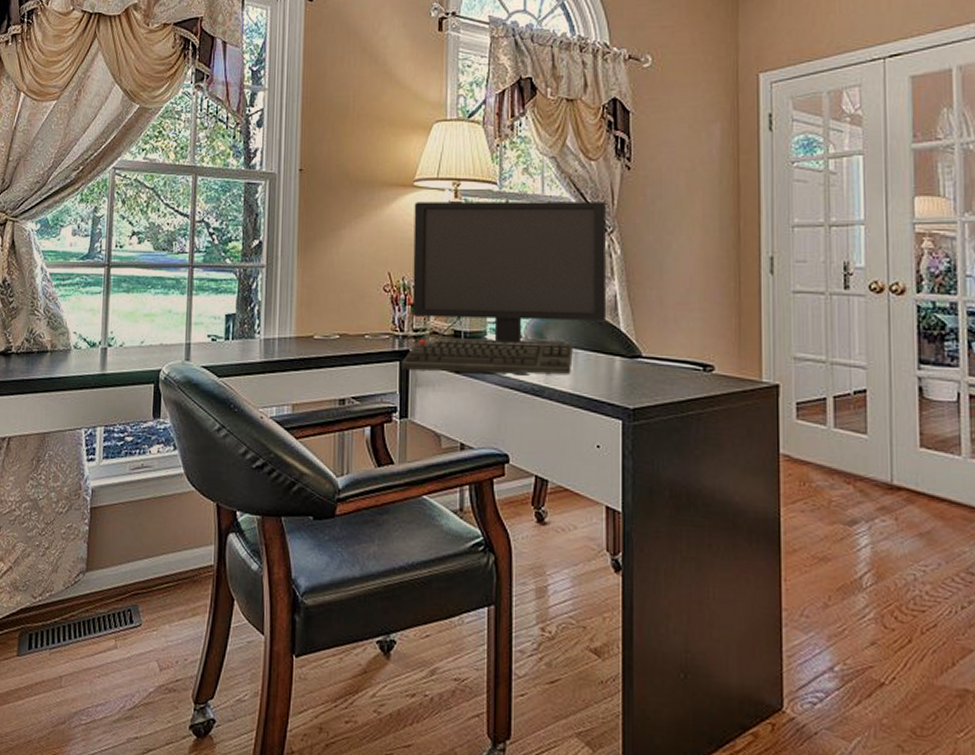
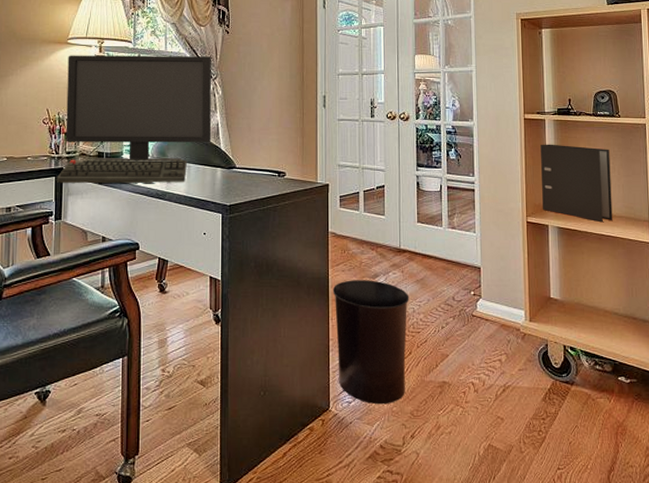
waste bin: none [786,525,908,712] -> present [332,280,409,404]

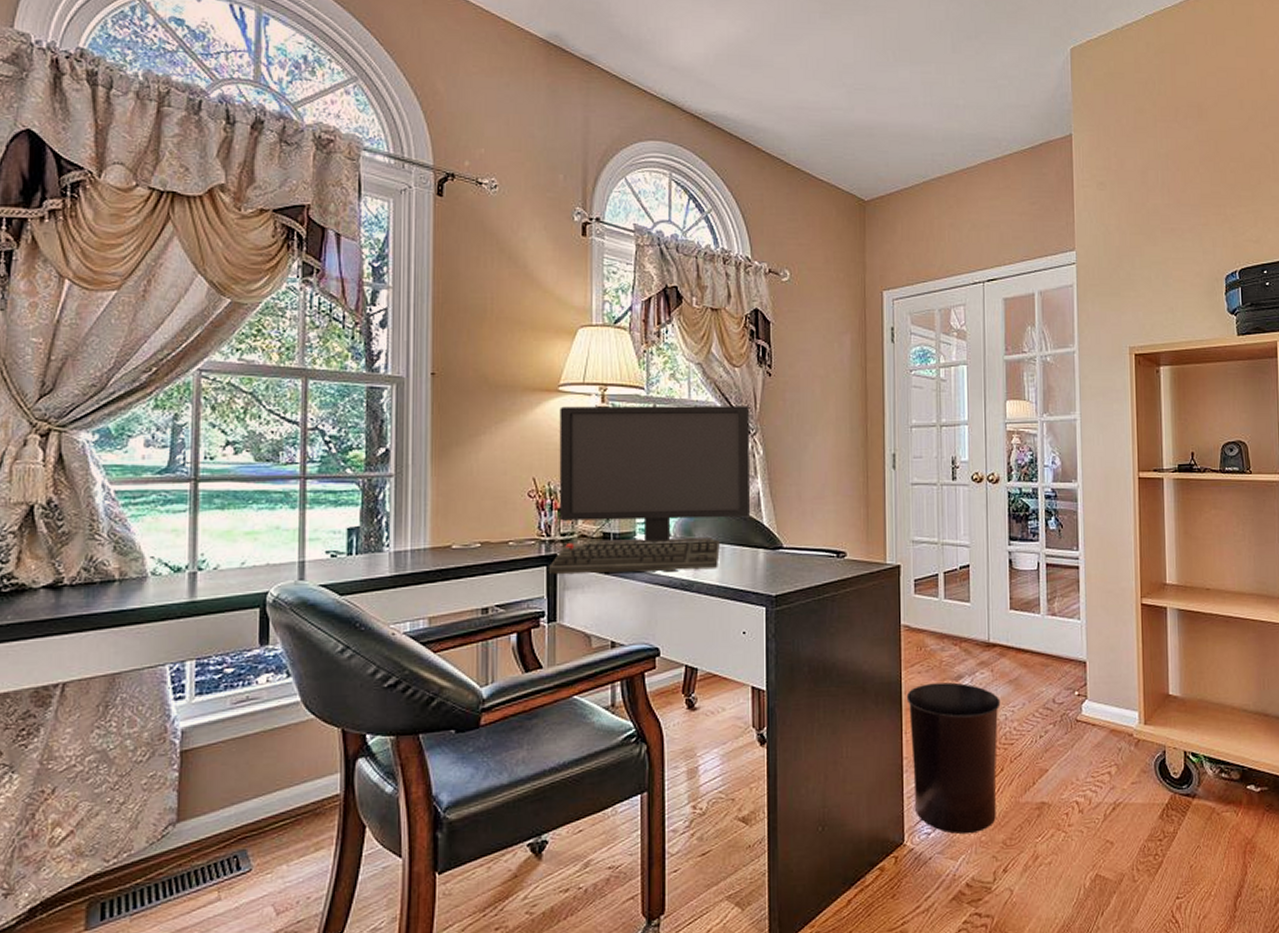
binder: present [540,144,613,223] -> none [1158,508,1242,602]

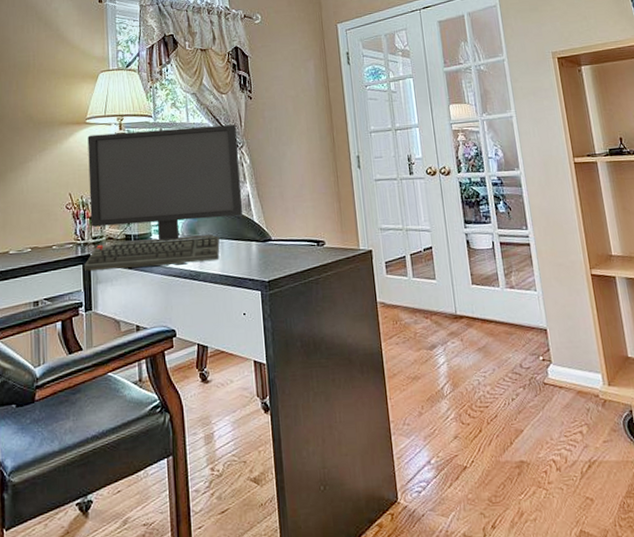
waste bin: present [906,682,1001,834] -> none [387,351,480,492]

